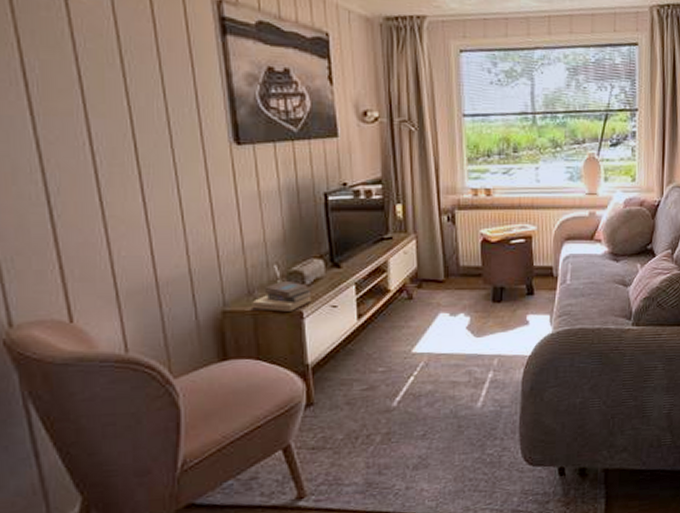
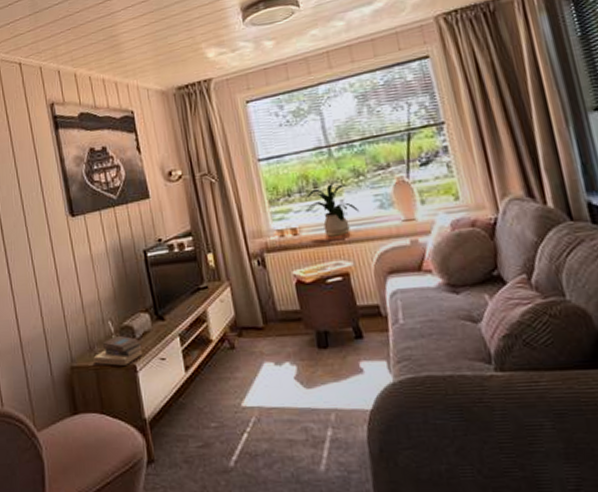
house plant: none [503,149,552,201] -> present [305,181,360,237]

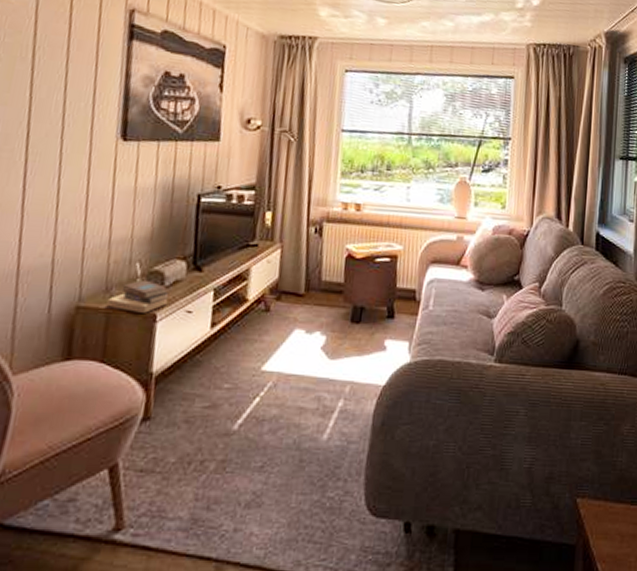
house plant: present [305,181,360,237] -> none [375,168,422,220]

